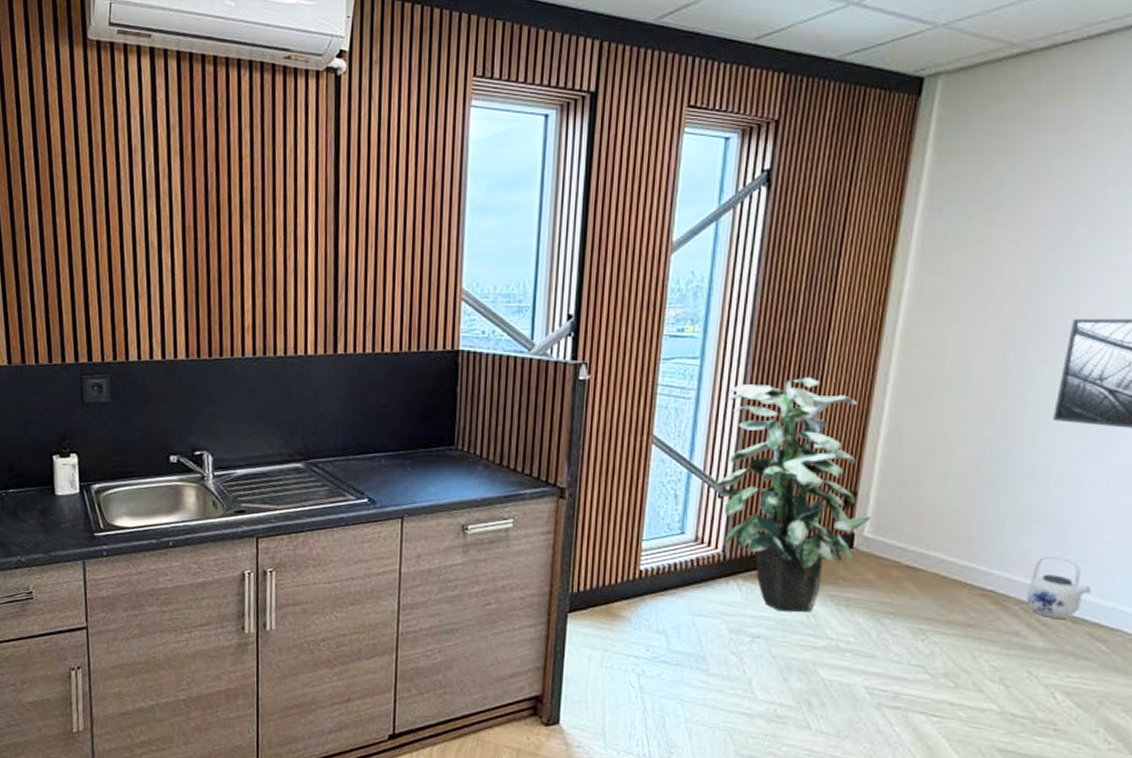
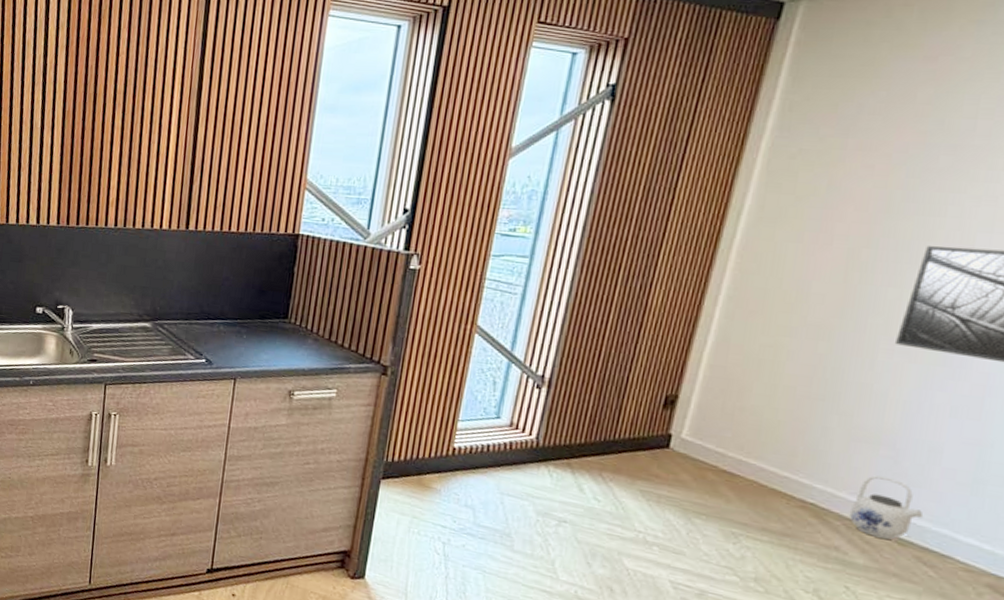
indoor plant: present [714,377,872,613] -> none [533,282,691,505]

